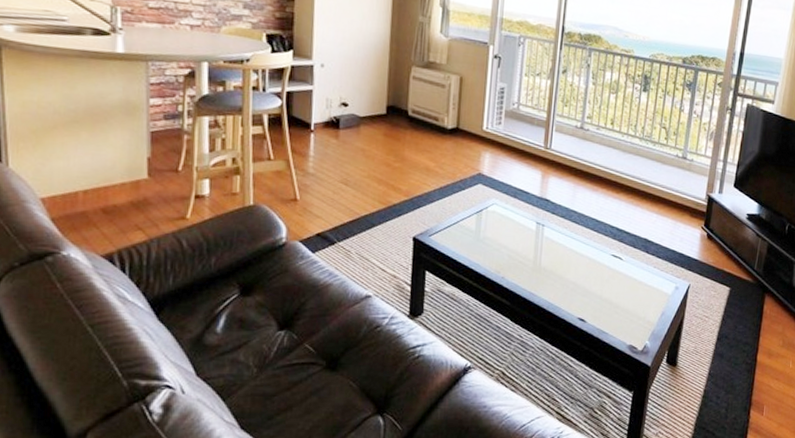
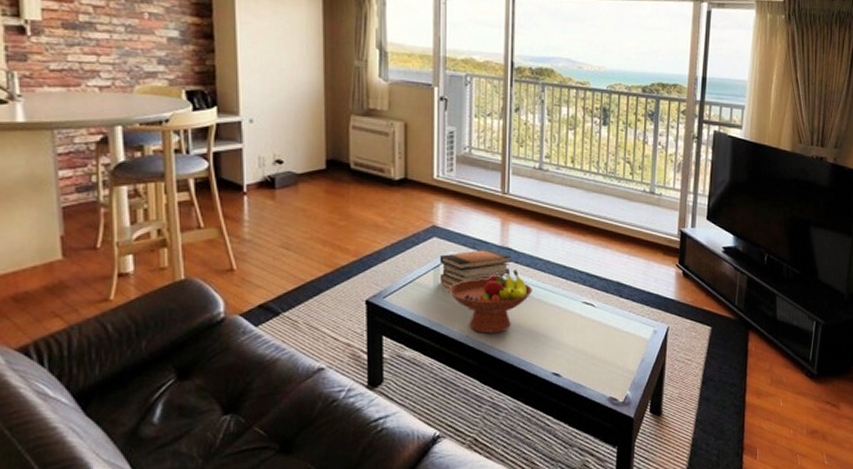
book stack: none [481,199,548,232] -> present [439,250,511,289]
fruit bowl: none [488,218,566,277] -> present [448,268,532,334]

